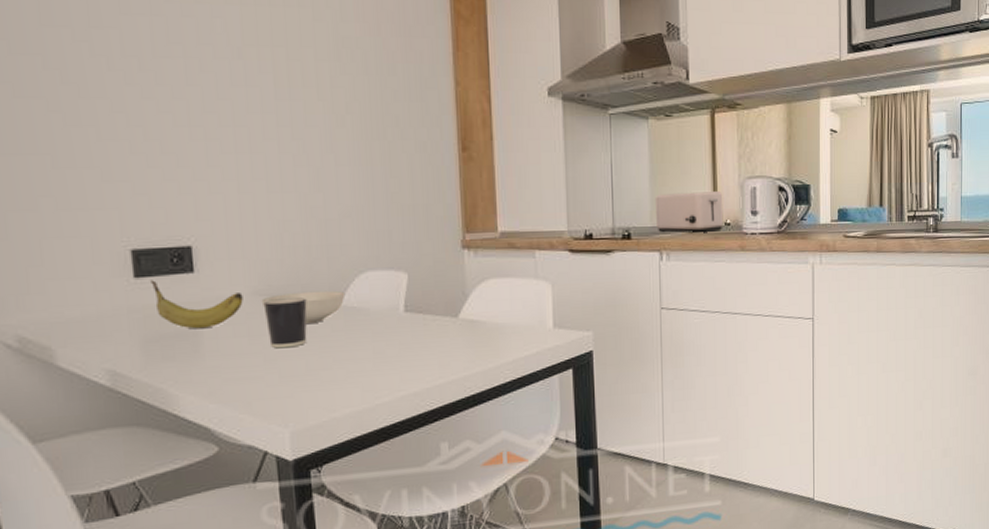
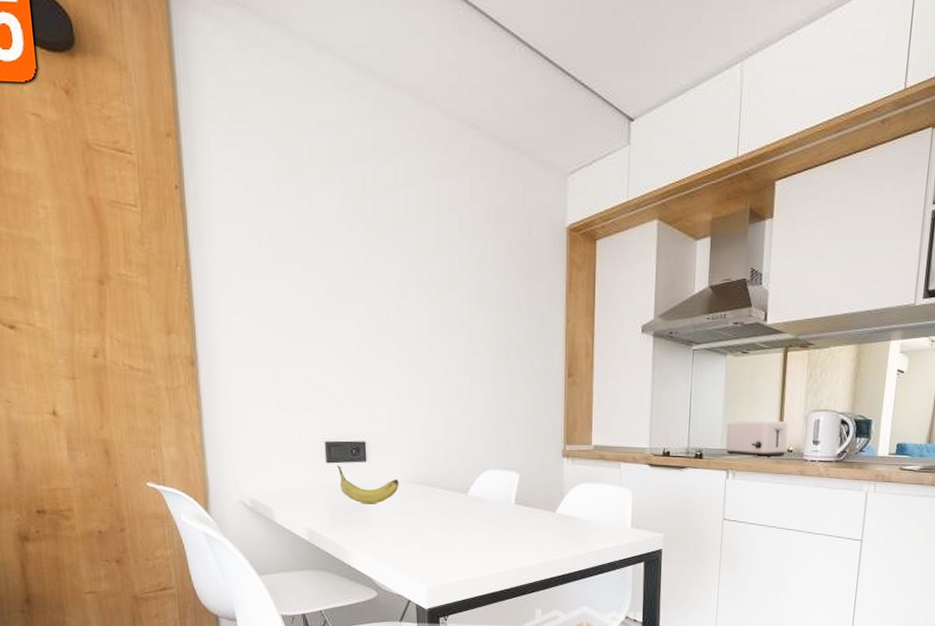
bowl: present [261,290,346,325] -> none [411,482,472,508]
mug: present [263,298,308,349] -> none [413,486,444,524]

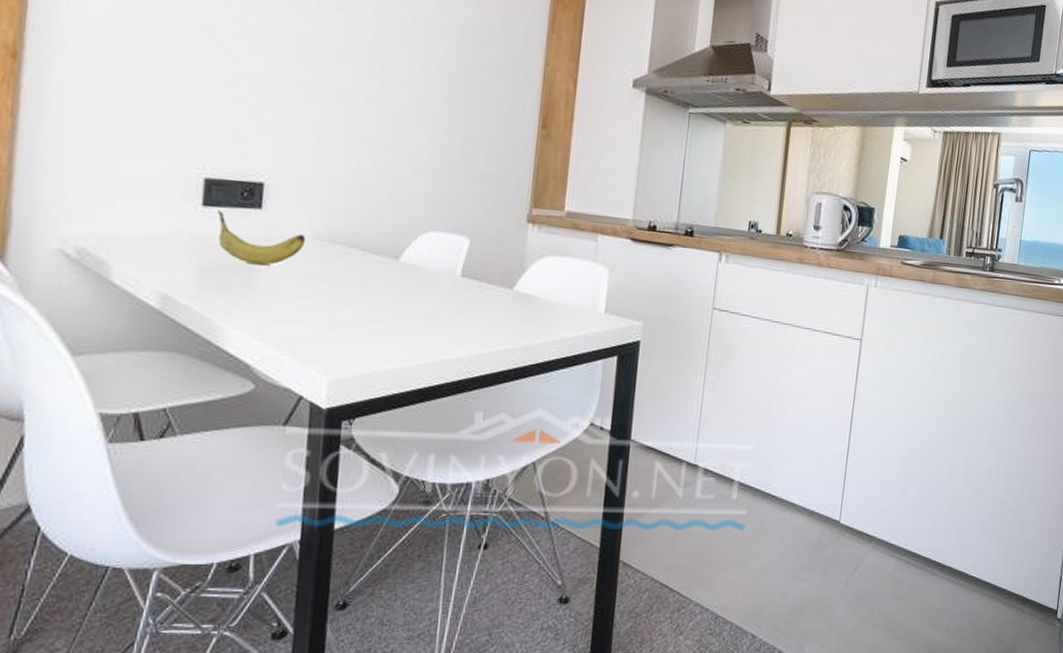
toaster: present [726,420,788,457] -> none [720,196,789,240]

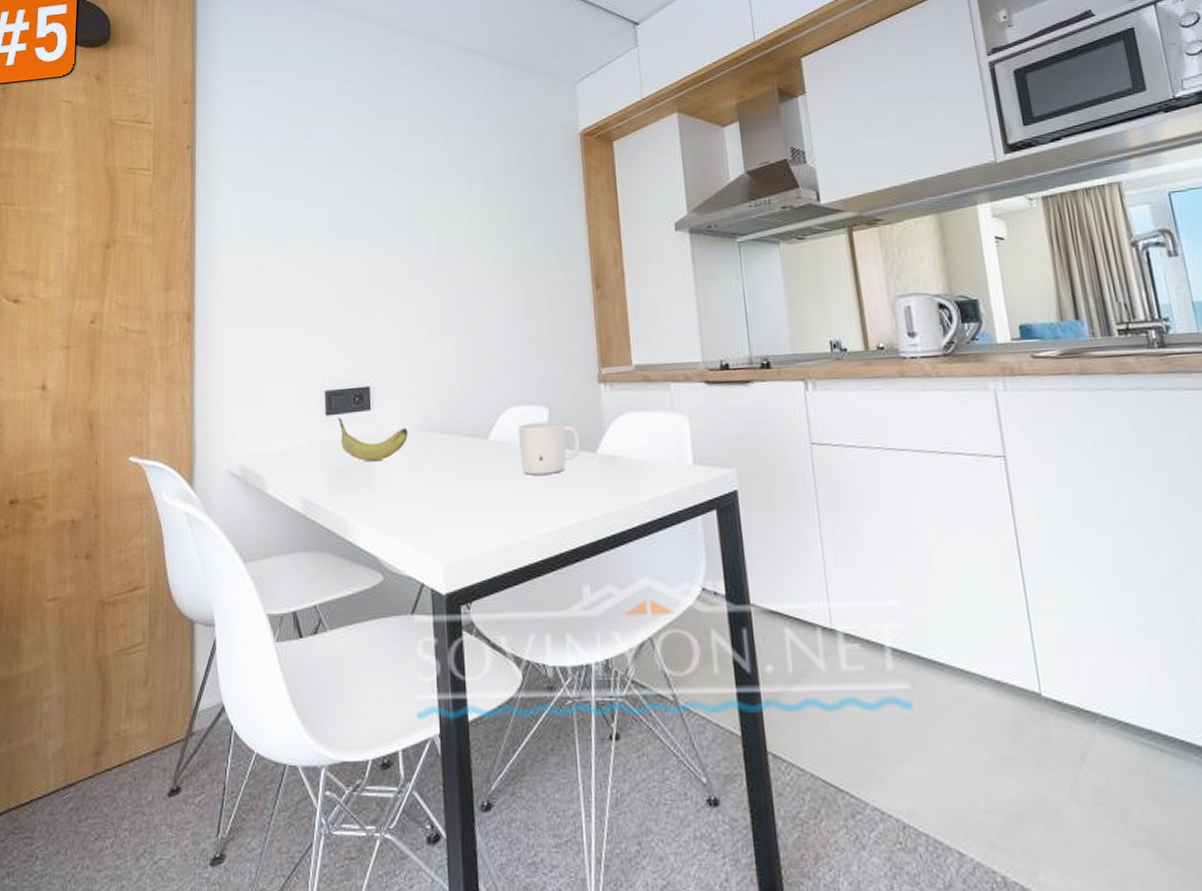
mug: none [431,250,499,304] -> present [518,421,581,475]

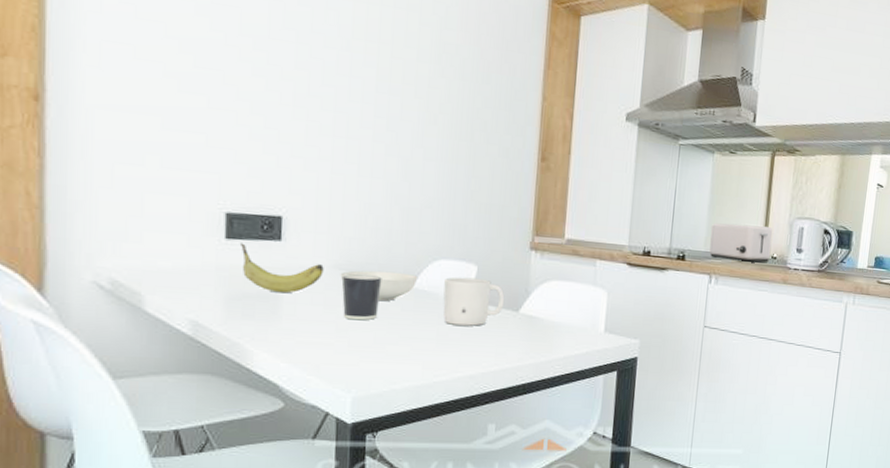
bowl: none [422,425,493,459] -> present [340,270,418,302]
mug: none [424,433,461,481] -> present [341,274,382,321]
toaster: none [793,312,876,361] -> present [709,223,773,263]

